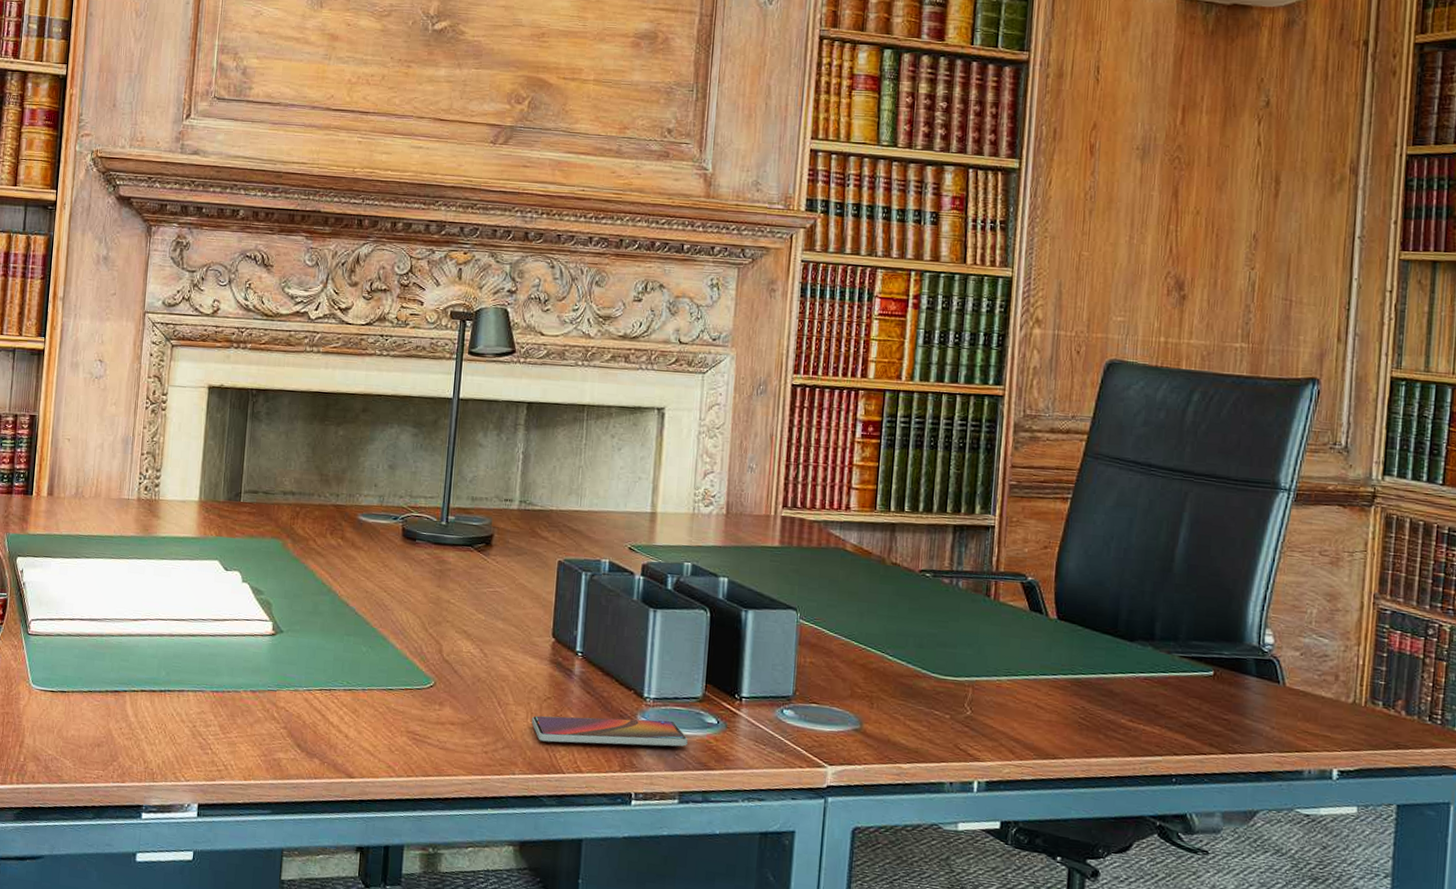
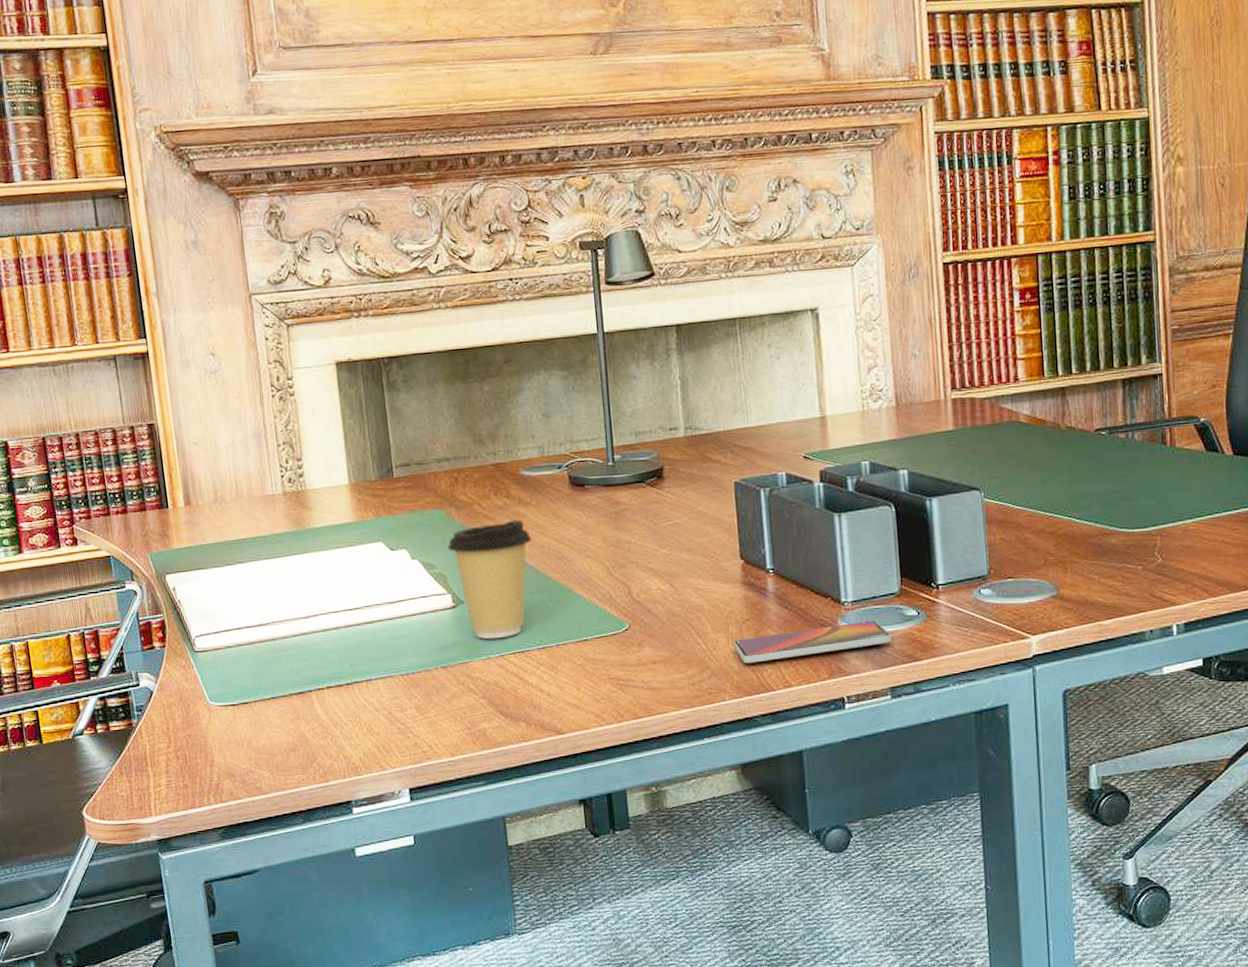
coffee cup: none [278,560,358,673] -> present [448,519,532,640]

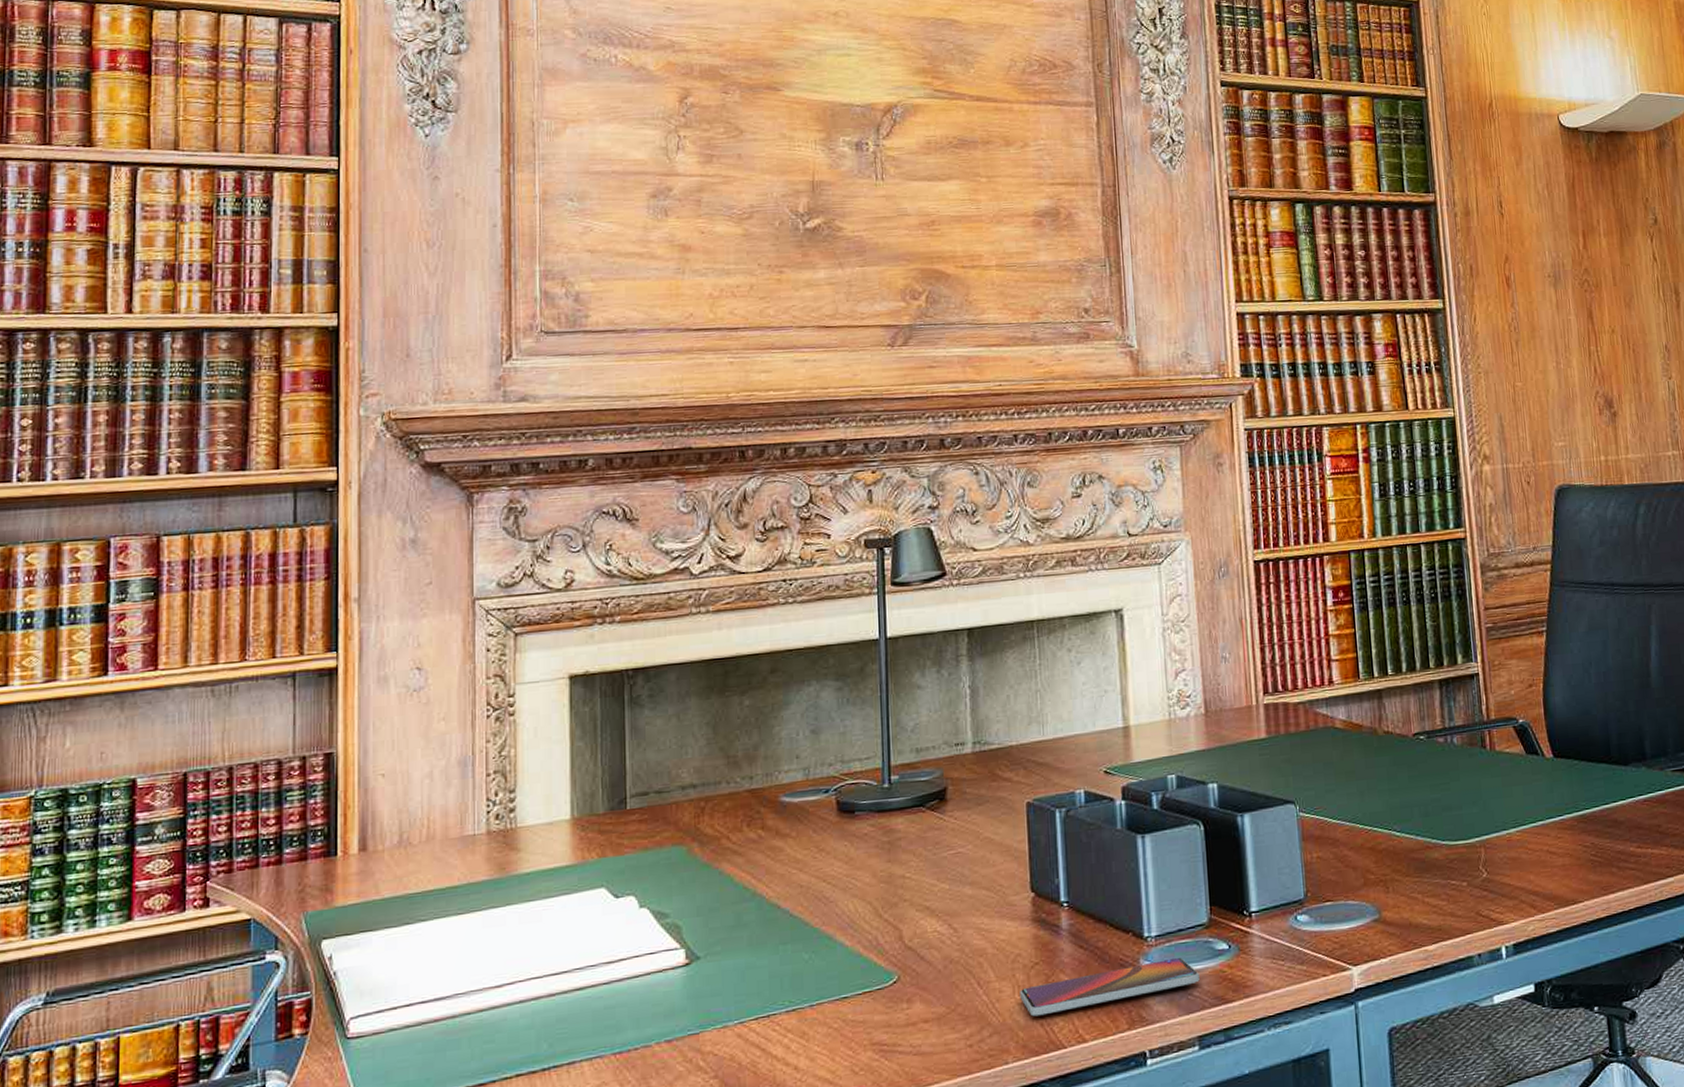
coffee cup: present [448,519,532,640] -> none [686,854,789,1004]

